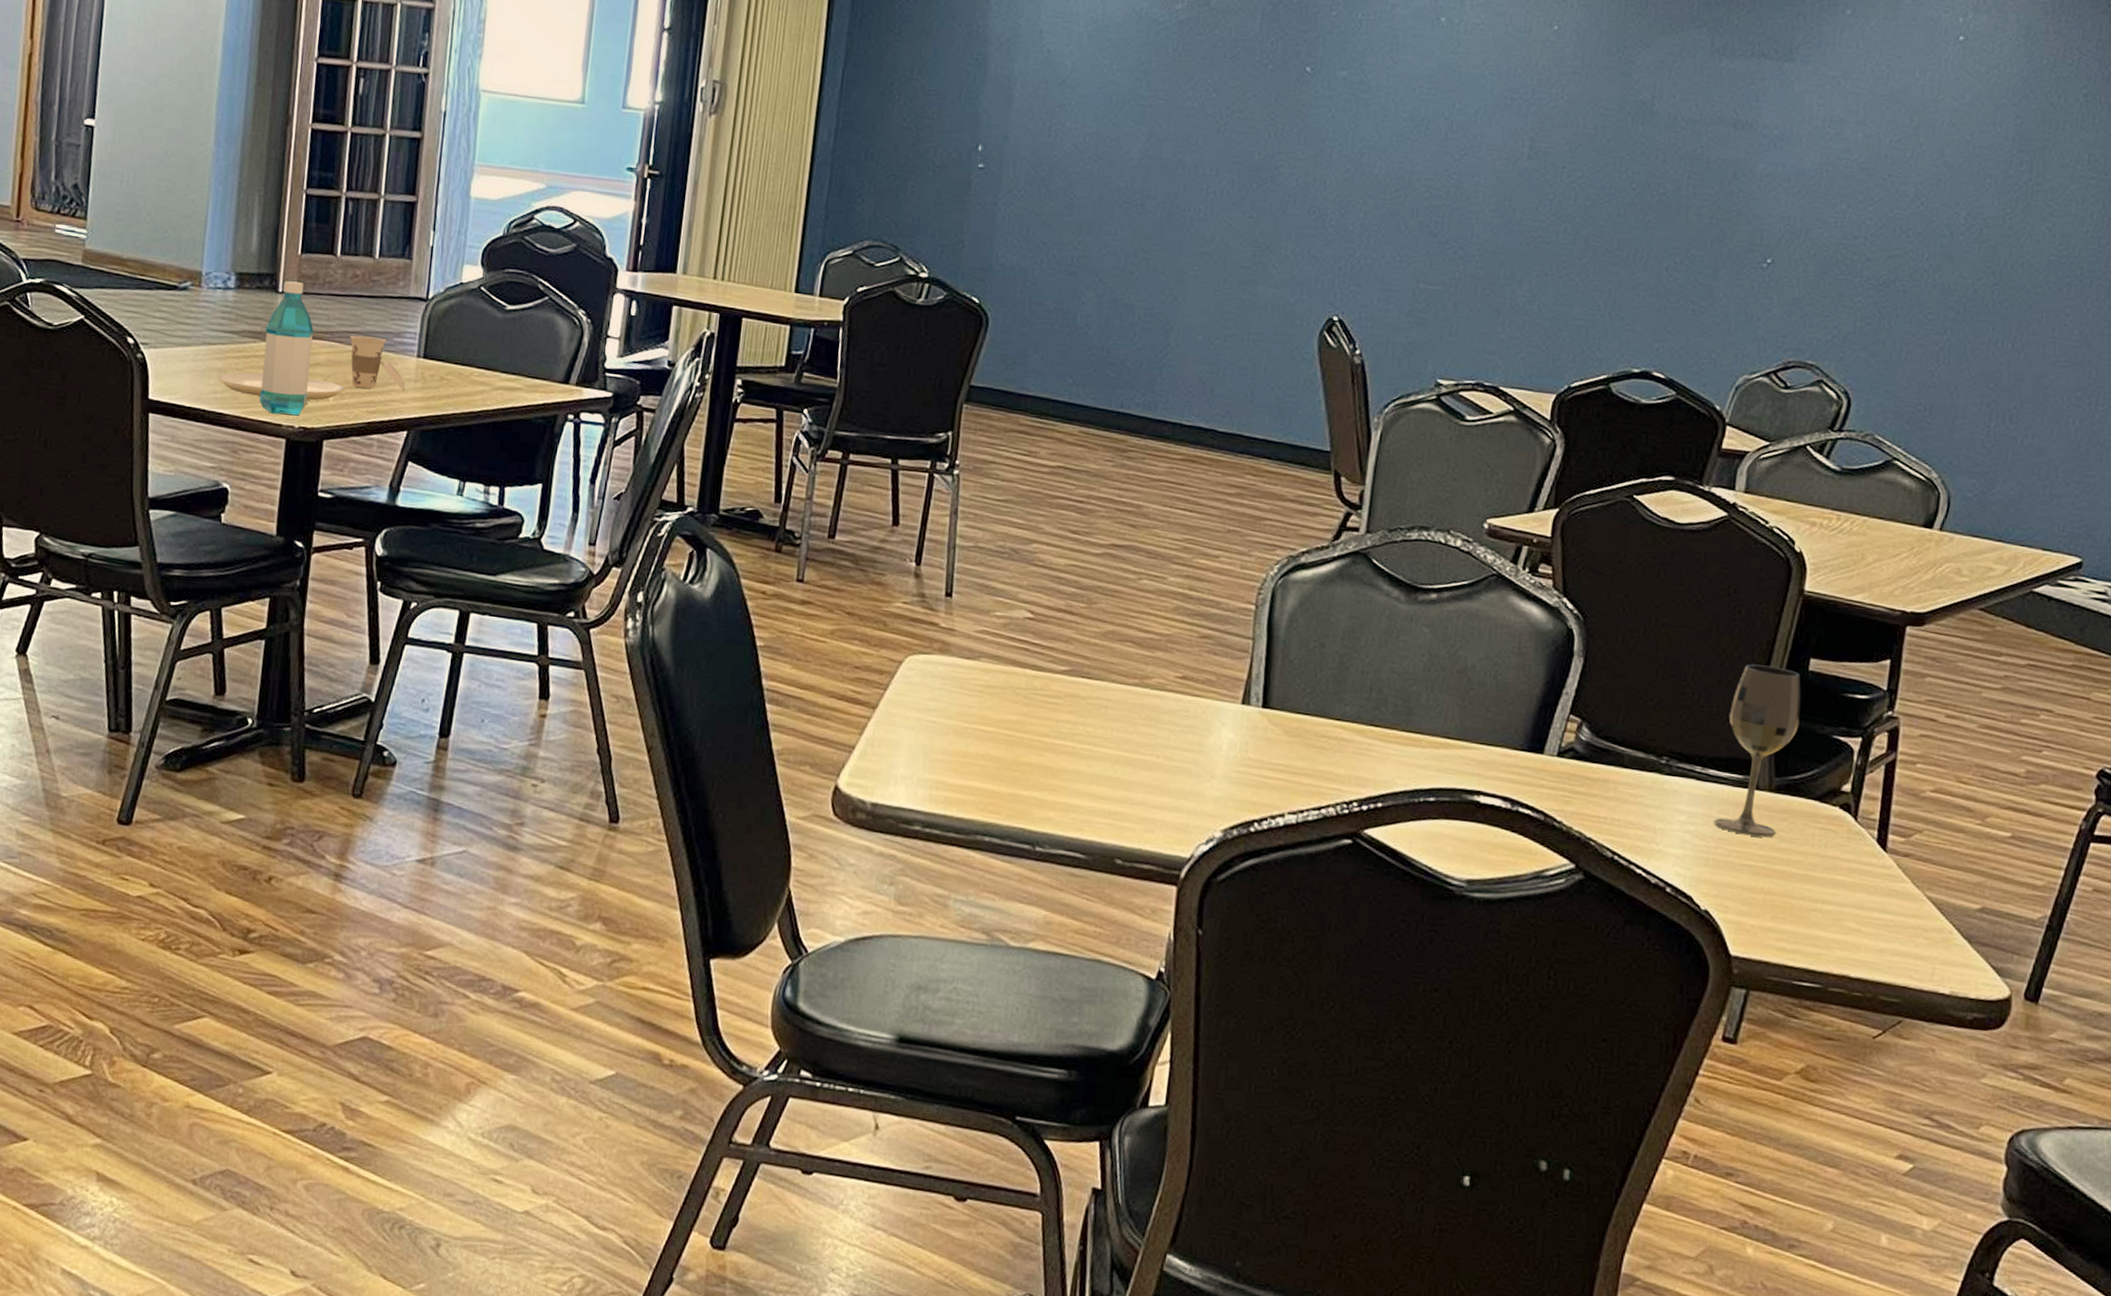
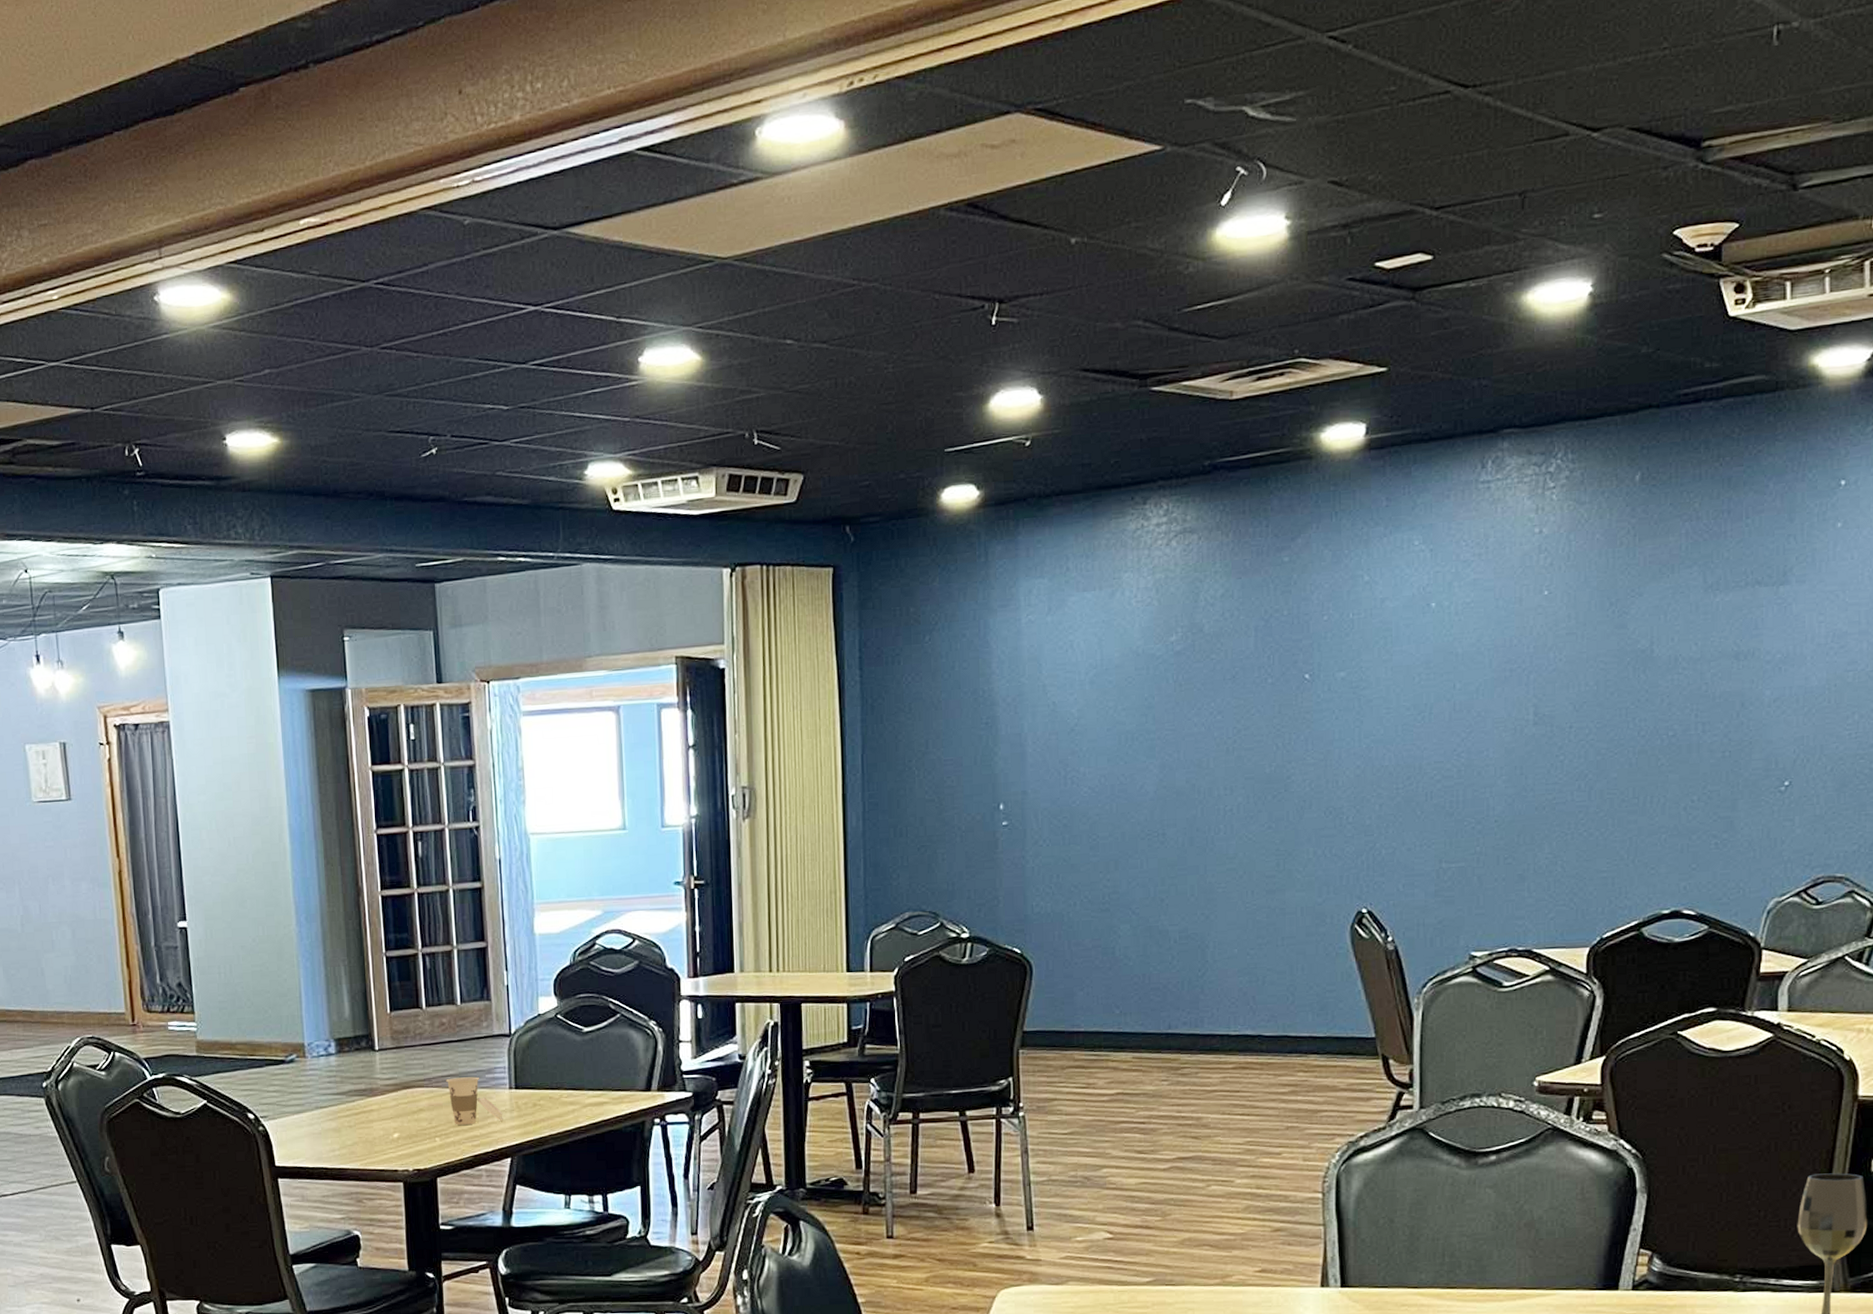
plate: present [217,372,344,401] -> none [333,1123,448,1148]
water bottle: present [259,281,314,416] -> none [369,1038,417,1162]

